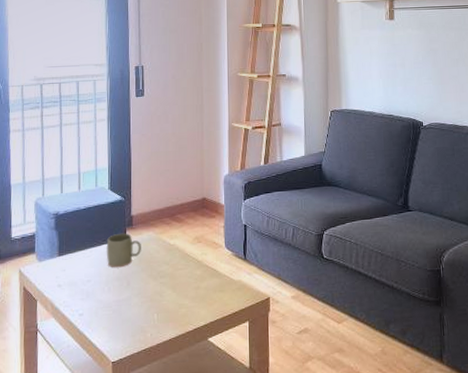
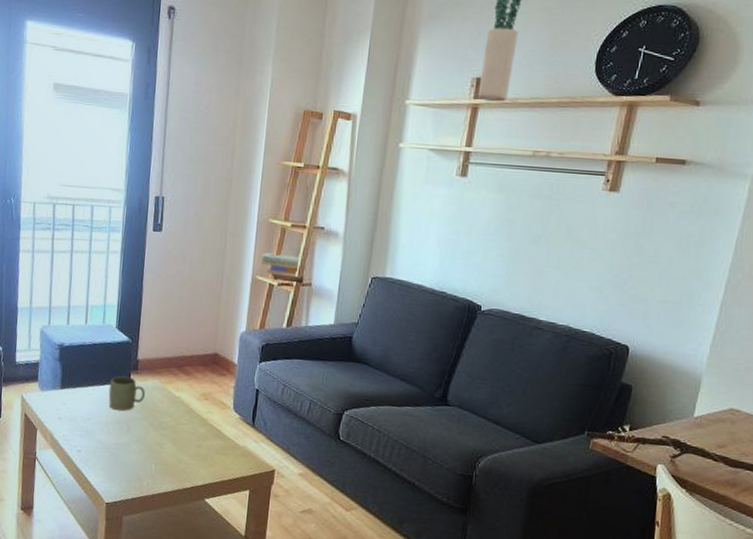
books: none [234,101,274,125] -> present [260,252,305,282]

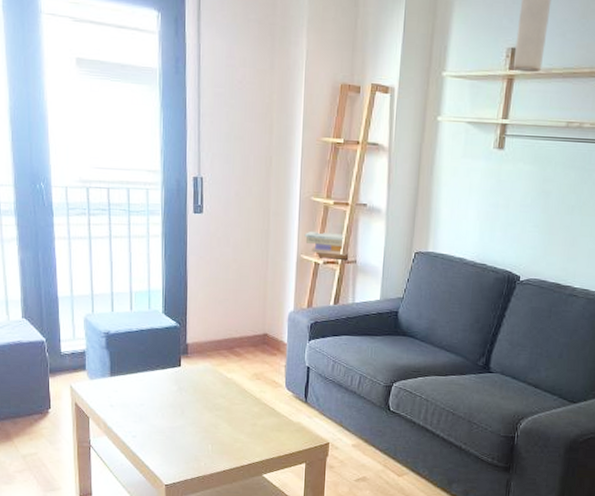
mug: present [108,375,145,411] -> none [160,360,197,395]

